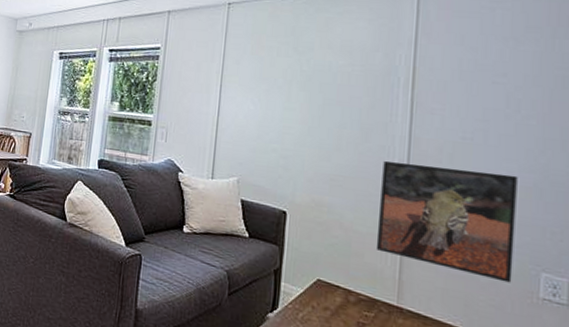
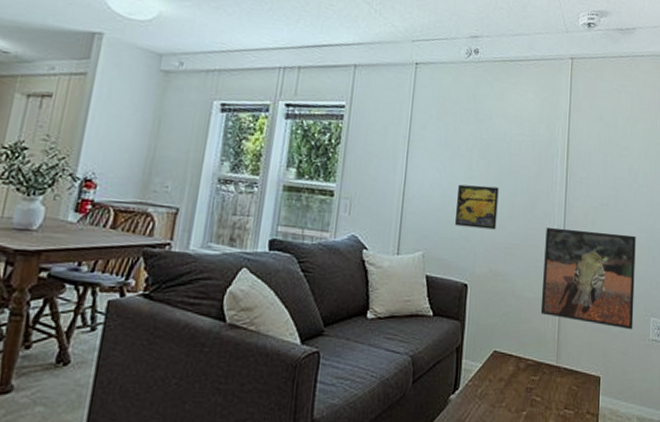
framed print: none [271,115,323,161] -> present [454,184,499,230]

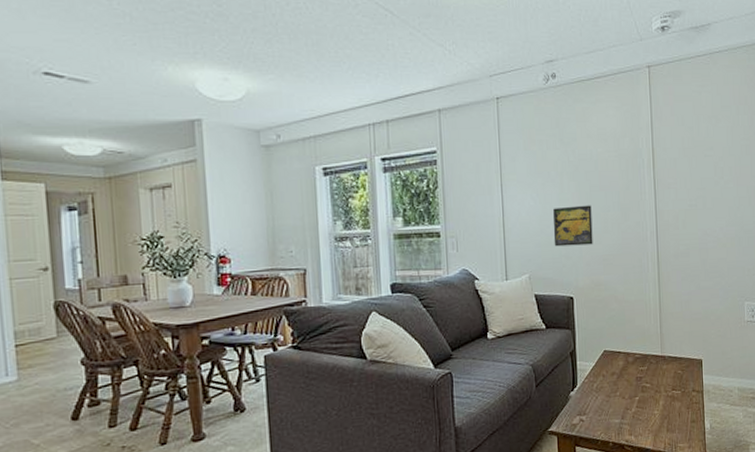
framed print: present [540,227,636,330] -> none [640,230,729,316]

